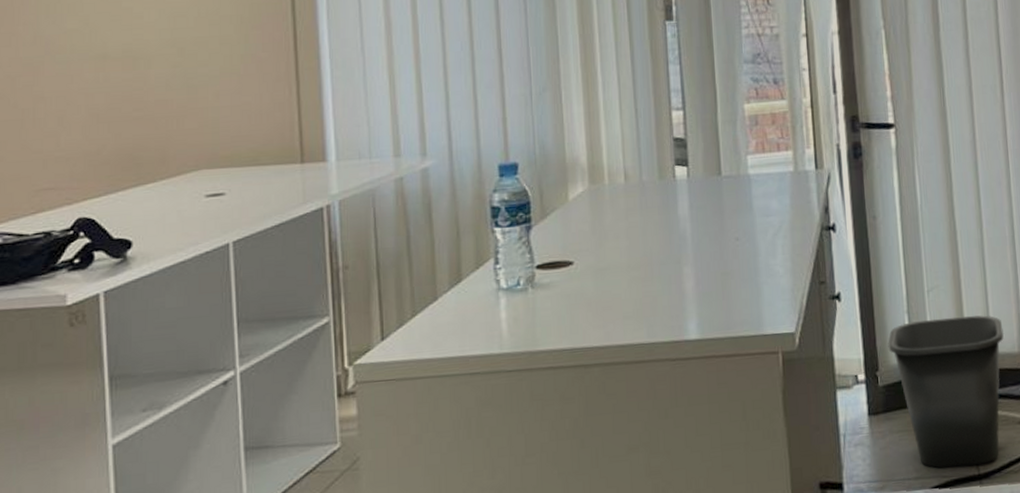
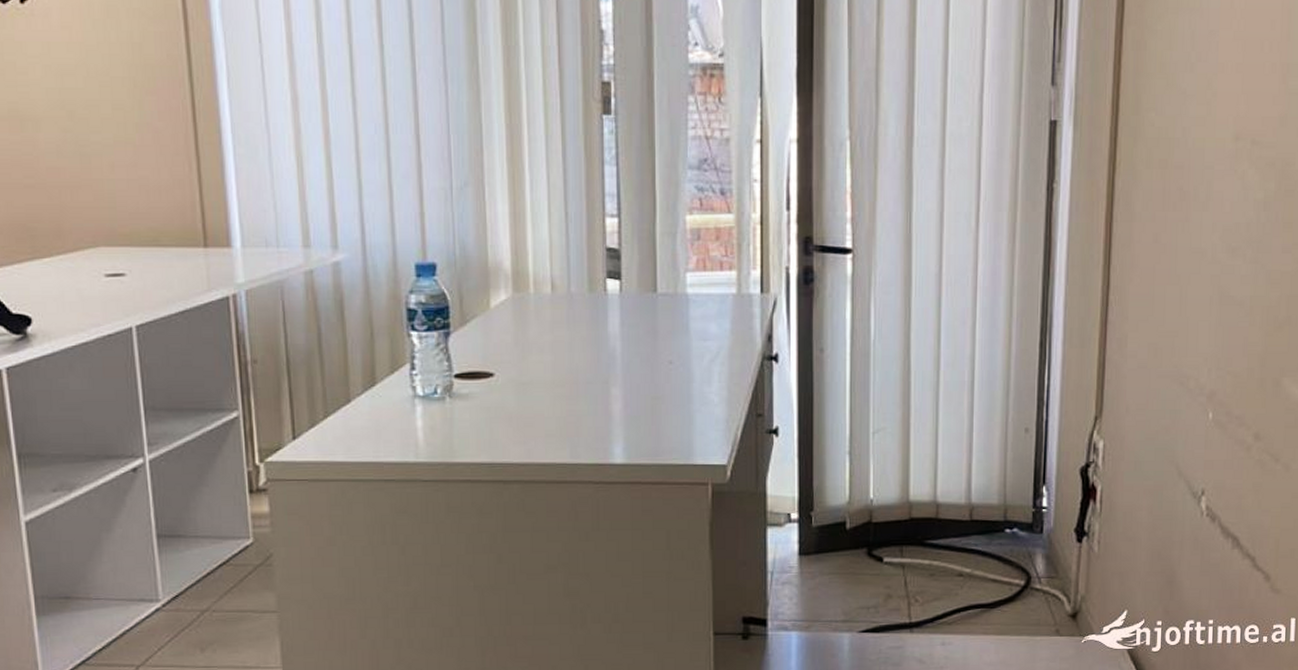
waste bin: present [888,315,1005,468] -> none [825,461,952,614]

